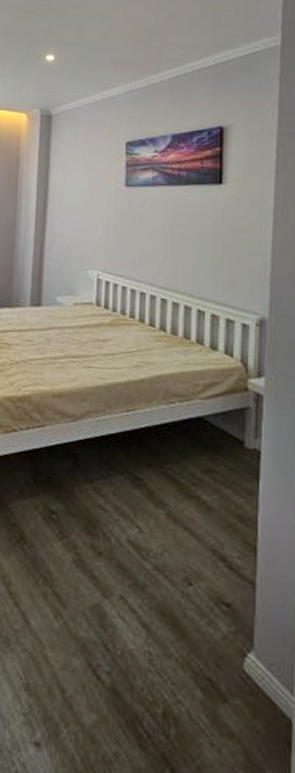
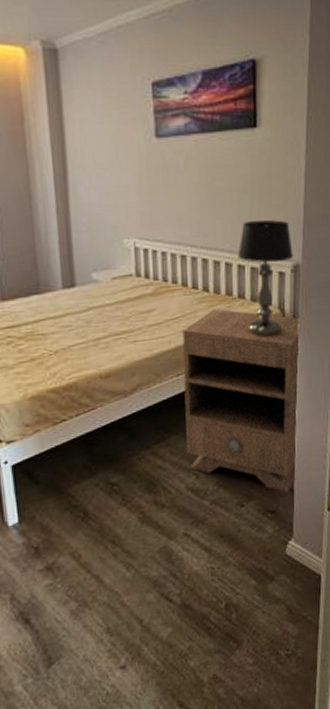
nightstand: none [130,349,265,586] -> present [182,308,299,493]
table lamp: none [197,269,259,391] -> present [237,220,293,337]

